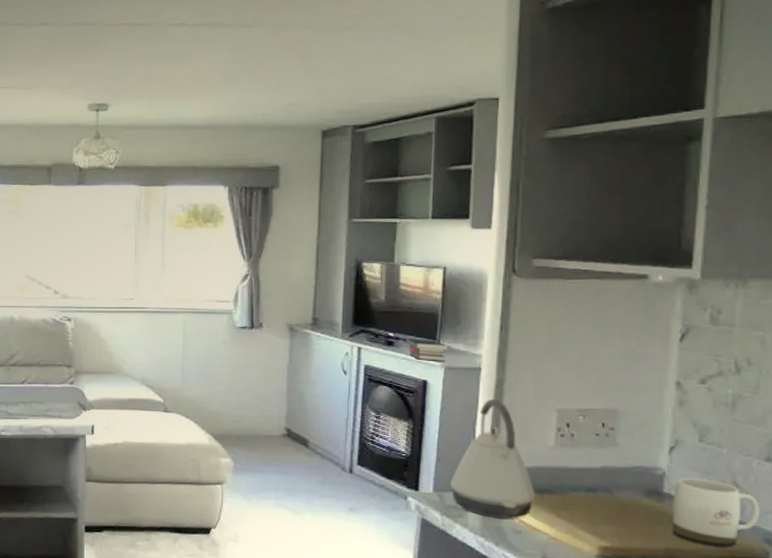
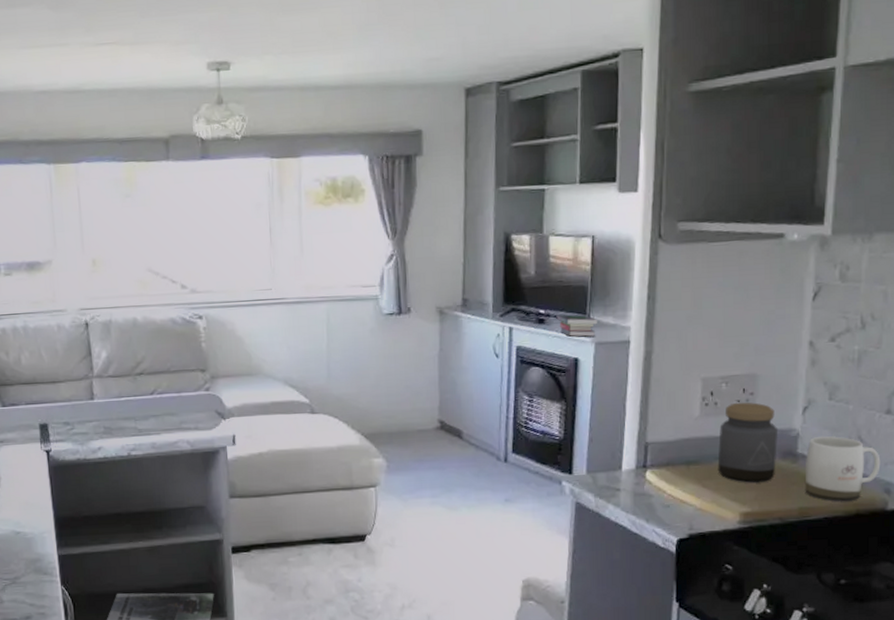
kettle: present [450,399,536,518] -> none [602,372,683,494]
jar: none [574,436,642,518] -> present [717,402,779,483]

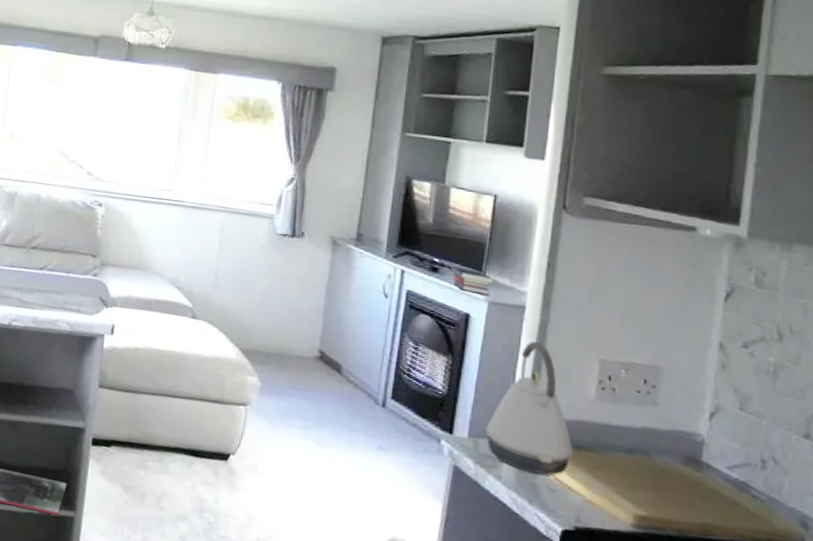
kettle: none [602,372,683,494] -> present [485,341,574,475]
jar: present [717,402,779,483] -> none [611,392,682,486]
mug: present [805,435,881,502] -> none [709,447,797,528]

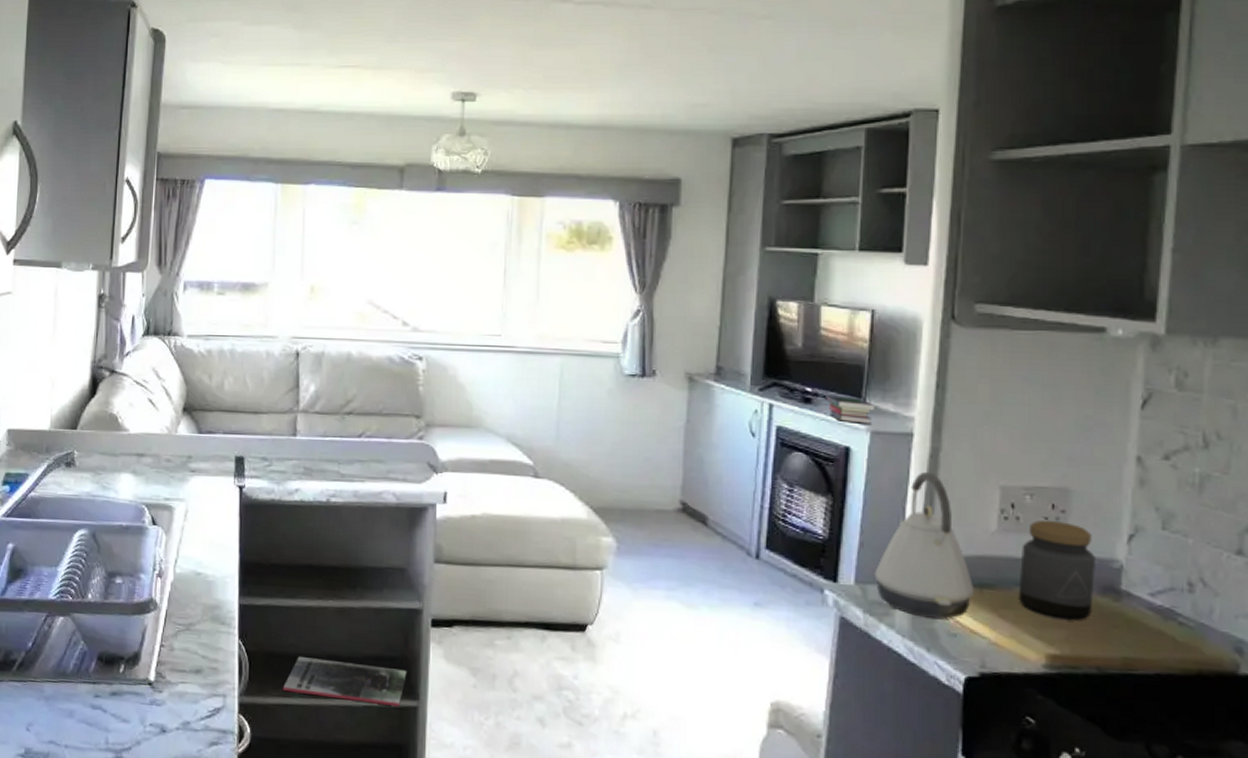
jar: none [611,392,682,486] -> present [1018,519,1097,620]

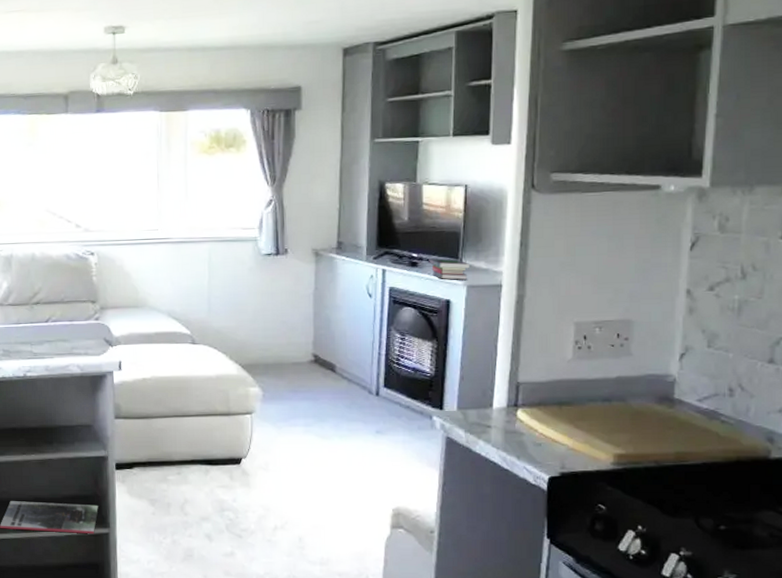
kettle: present [874,471,975,618] -> none [473,315,555,432]
jar: present [1018,519,1097,620] -> none [590,347,654,425]

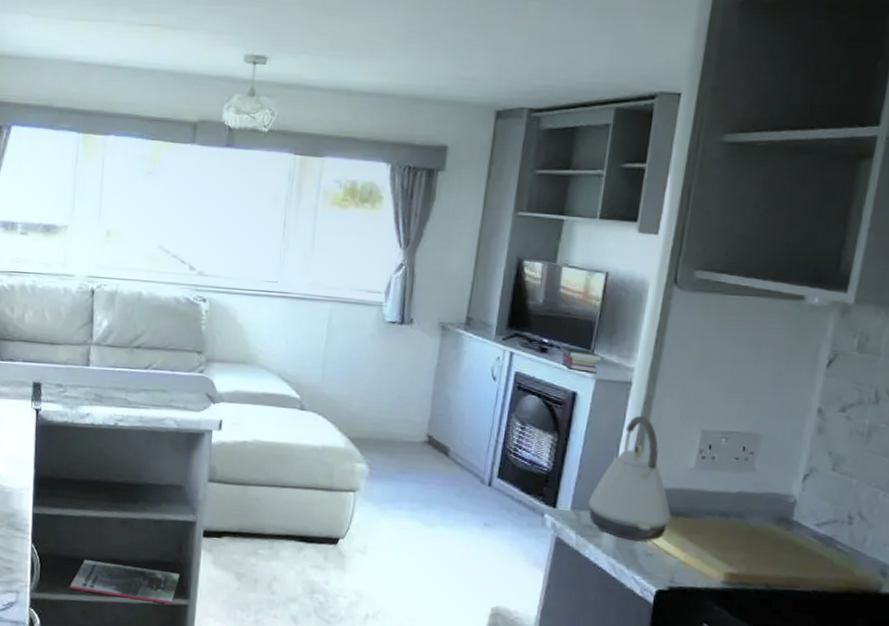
kettle: none [473,315,555,432] -> present [588,415,671,540]

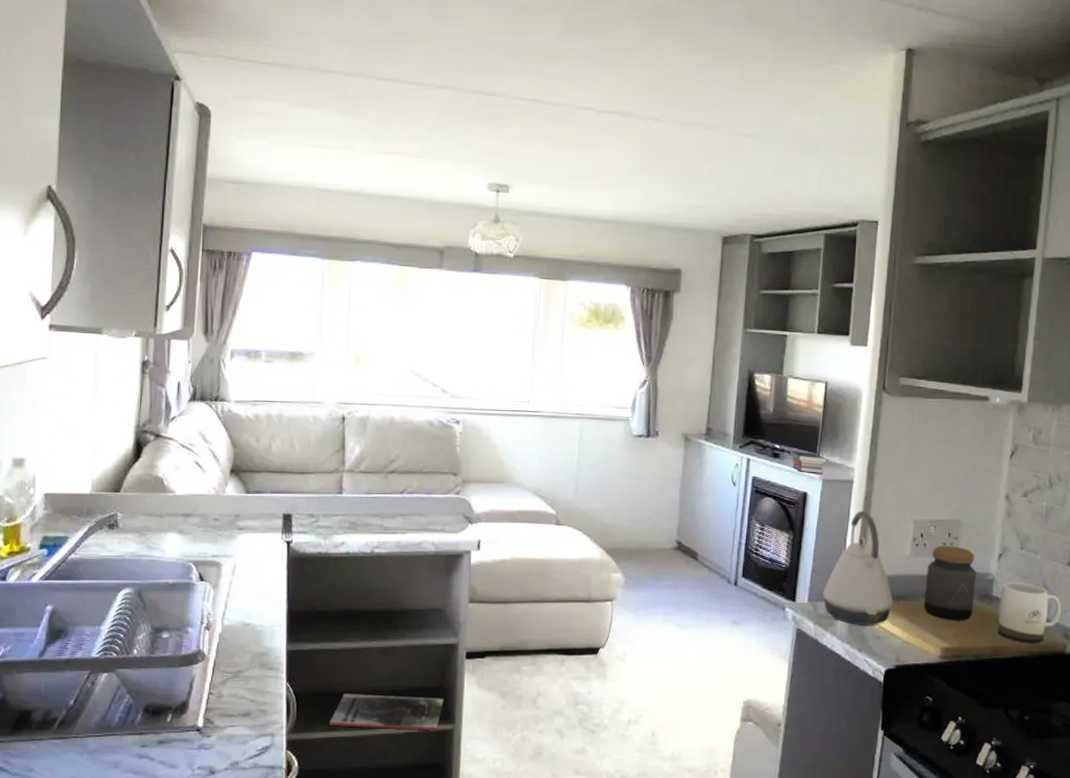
jar: none [707,459,776,545] -> present [923,545,977,620]
mug: none [796,506,880,578] -> present [997,581,1062,644]

